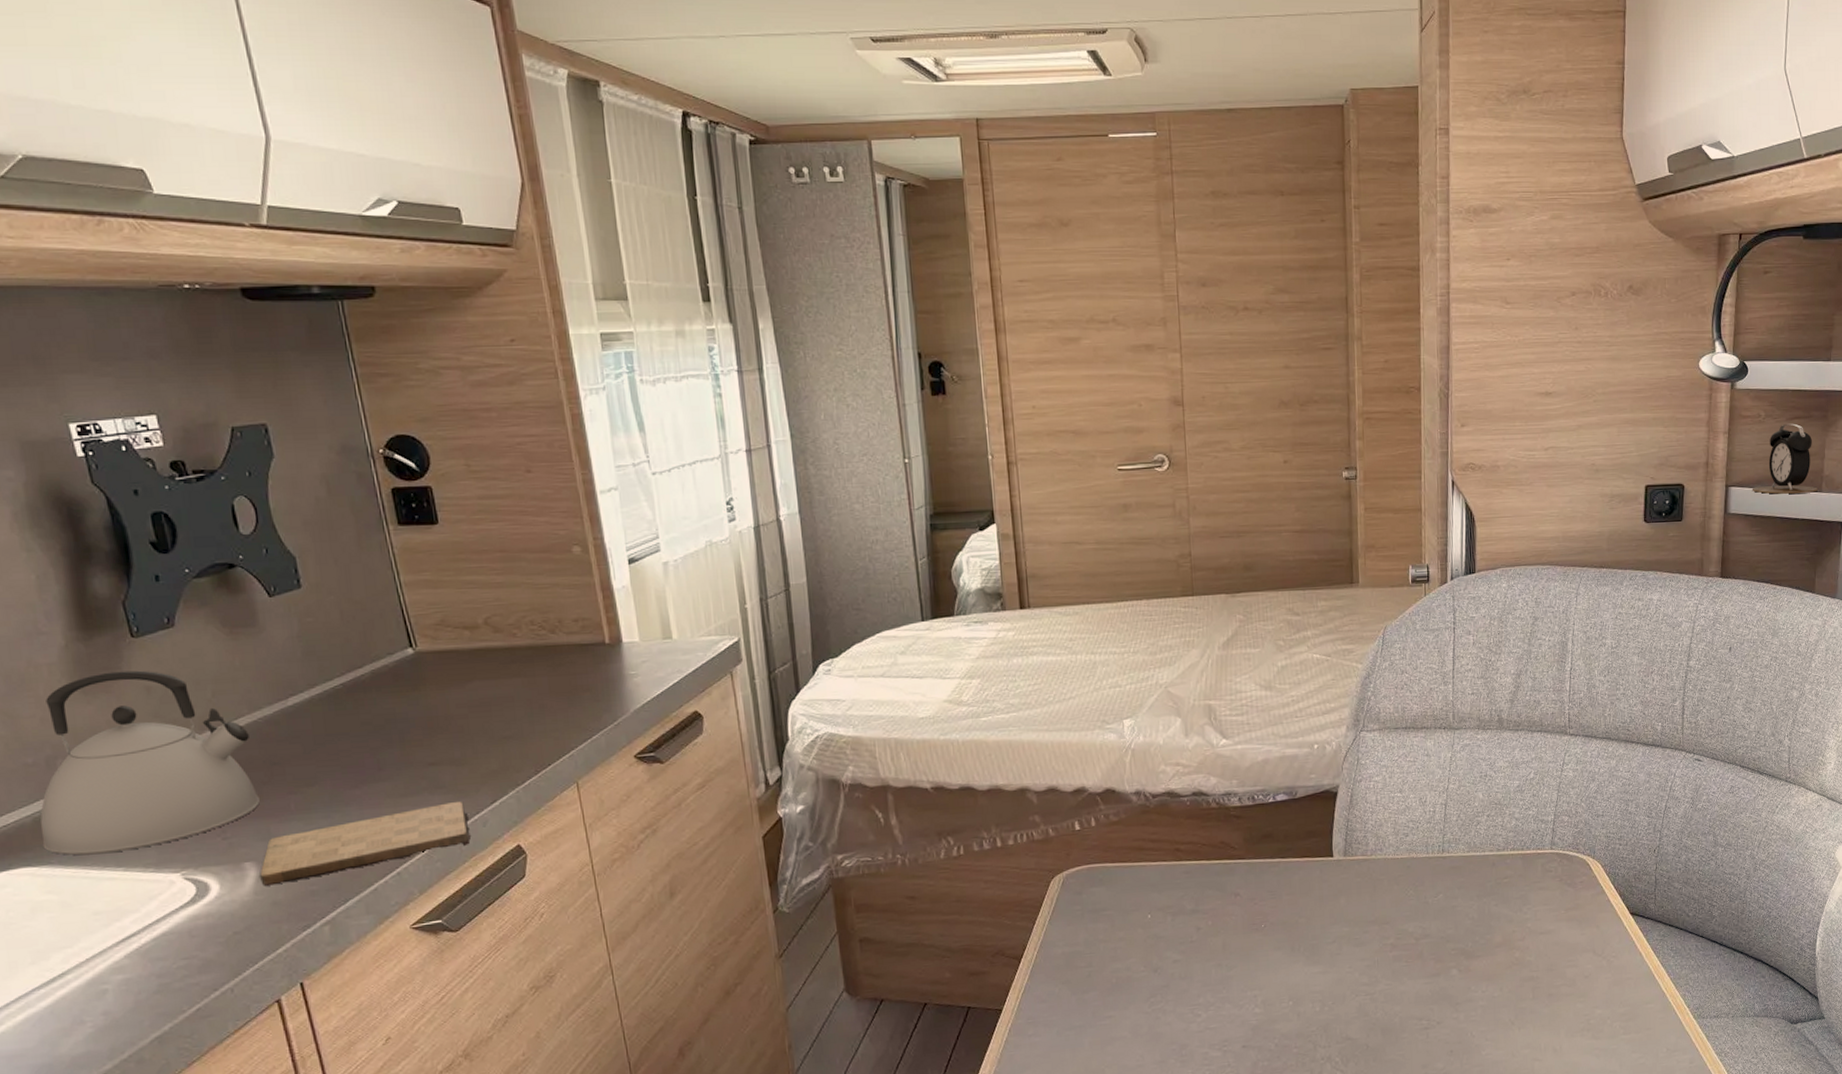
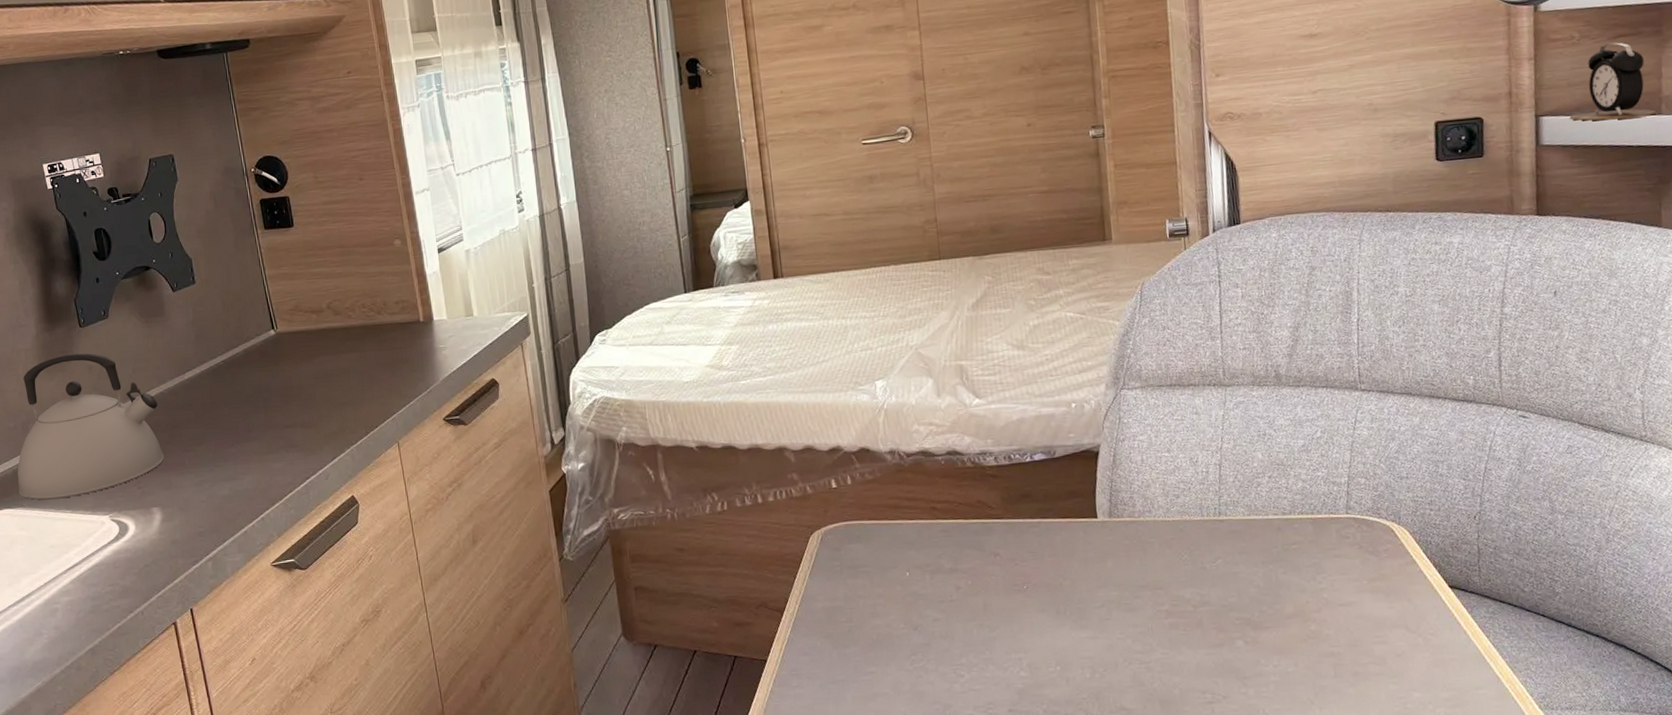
cutting board: present [260,801,472,886] -> none [163,457,317,527]

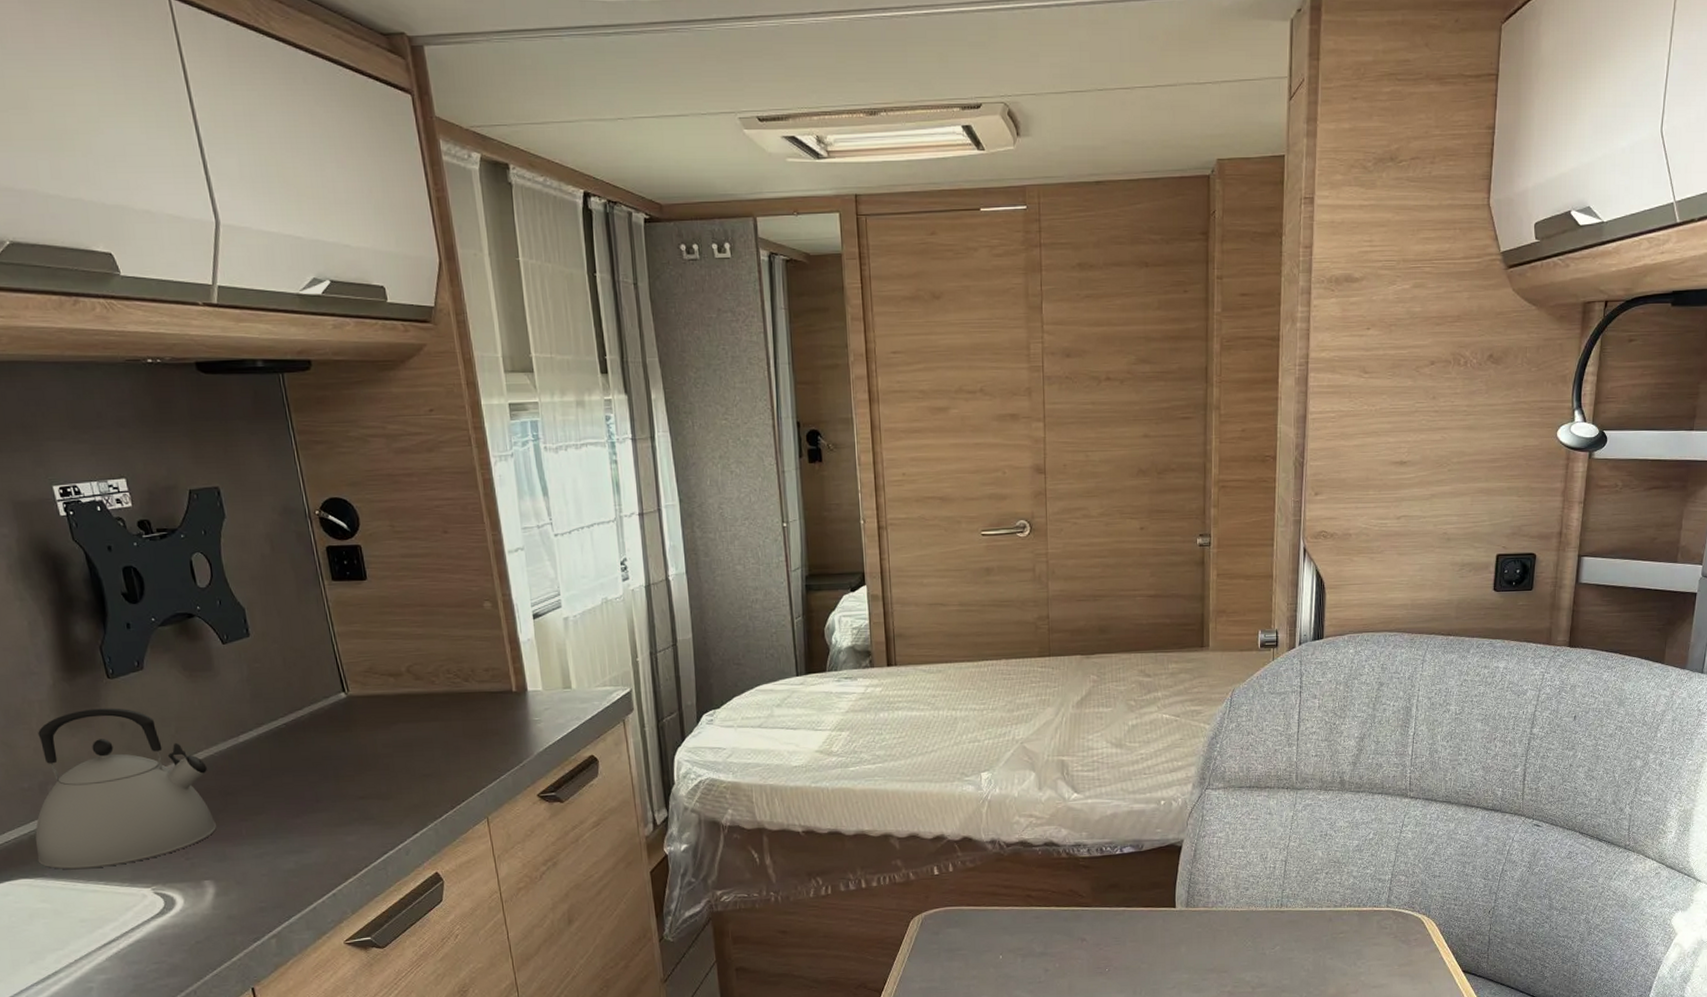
alarm clock: present [1569,42,1657,121] -> none [1605,493,1674,565]

